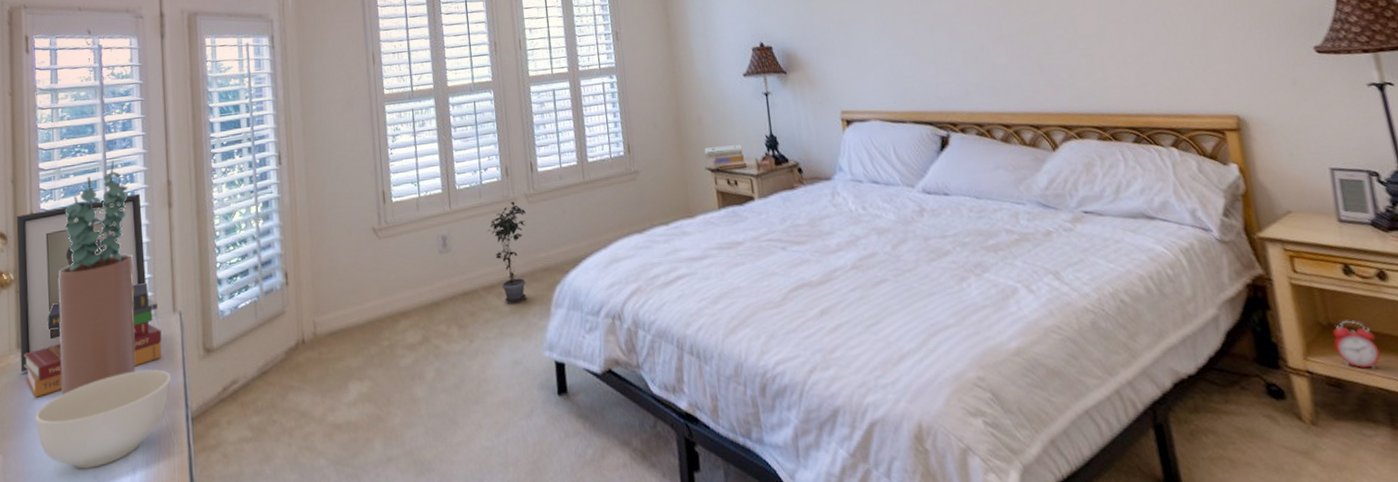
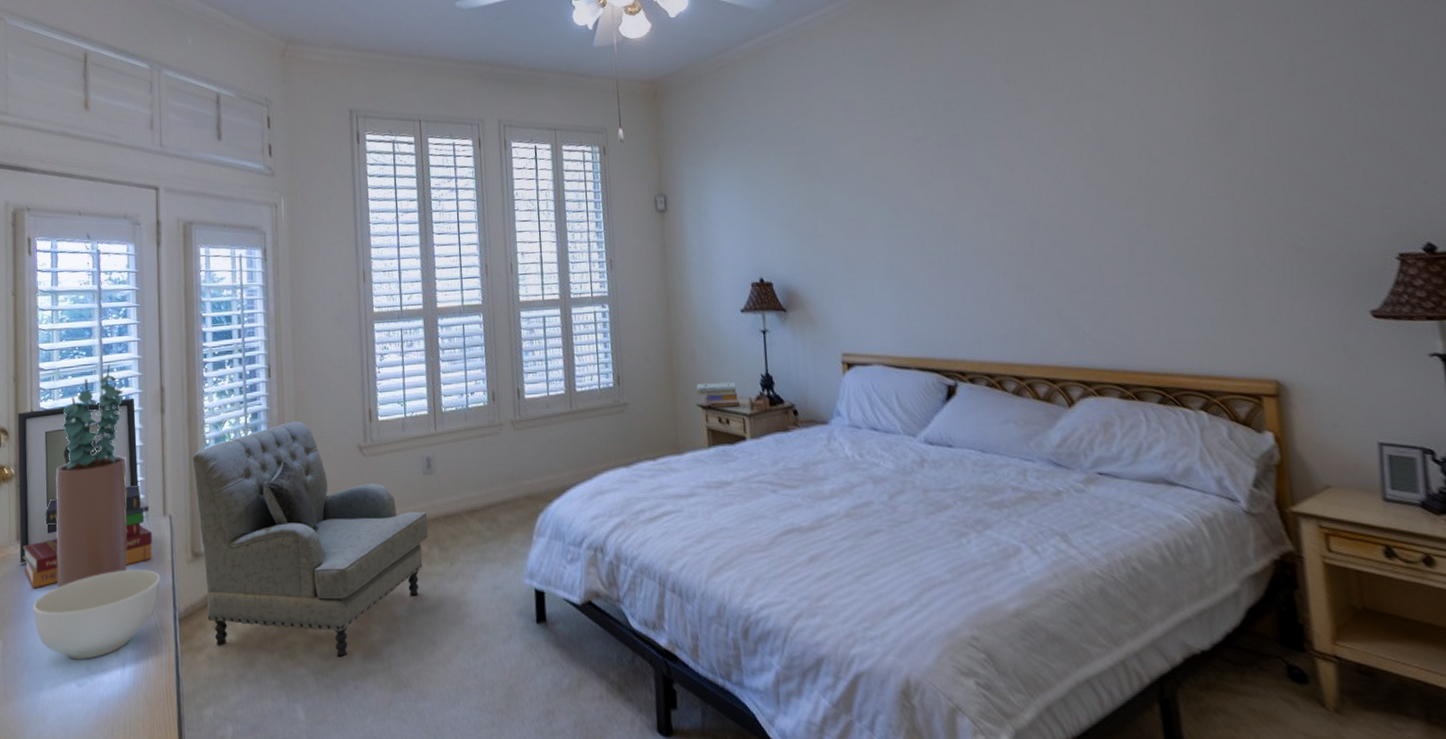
armchair: none [202,207,447,445] -> present [192,421,429,657]
potted plant: present [486,201,527,303] -> none [471,426,512,529]
alarm clock: present [1332,320,1381,369] -> none [1367,606,1420,660]

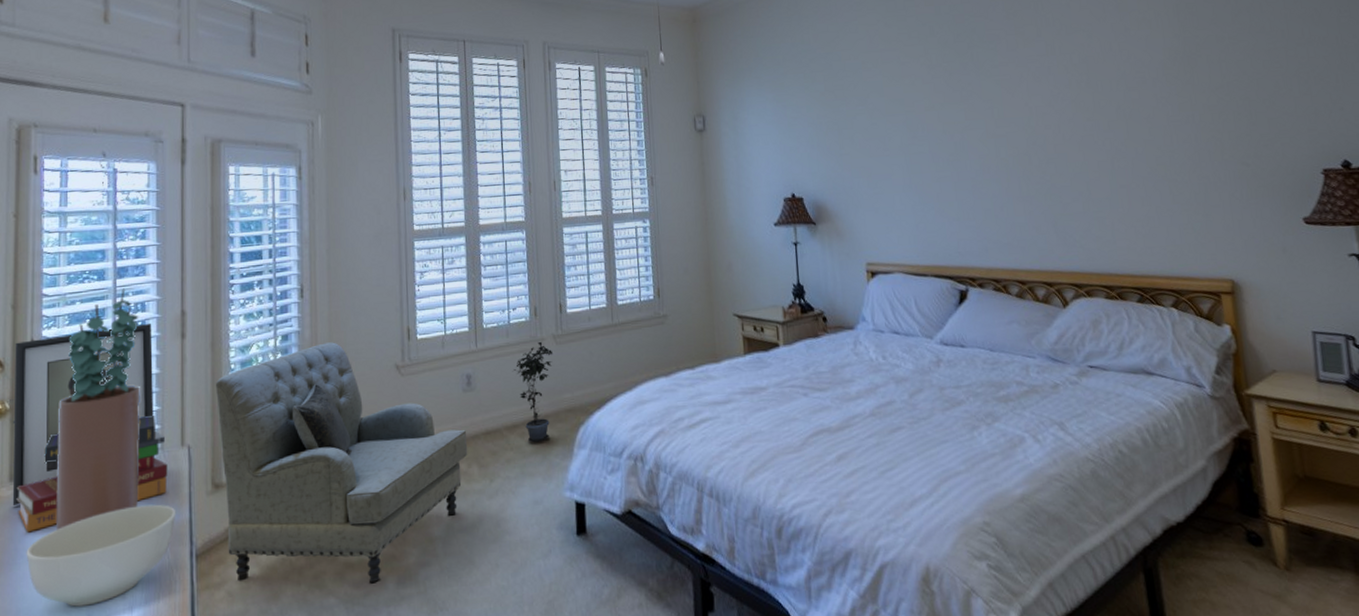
potted plant: none [471,426,512,529] -> present [512,341,554,443]
books: present [696,382,741,408] -> none [732,292,774,317]

